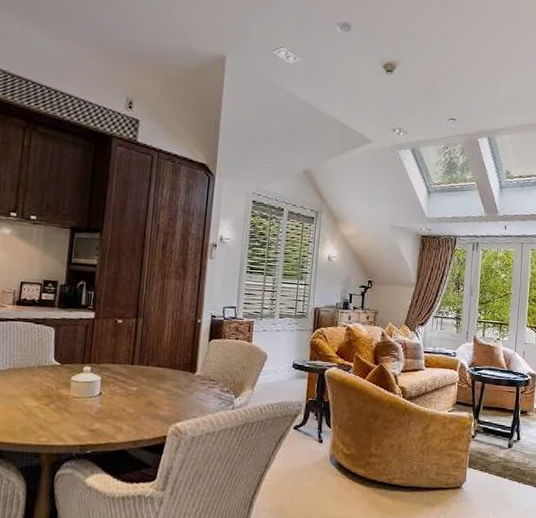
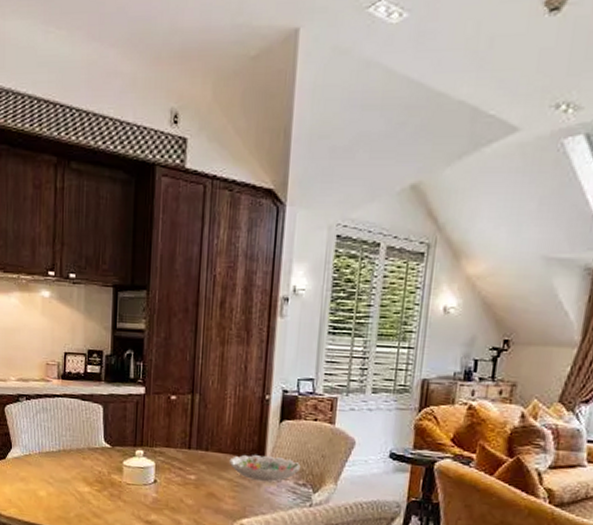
decorative bowl: none [166,367,225,390] -> present [229,454,301,482]

